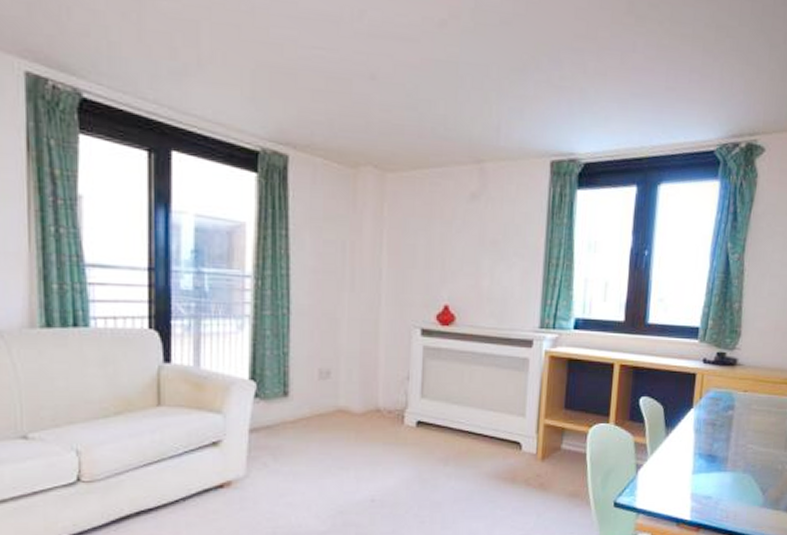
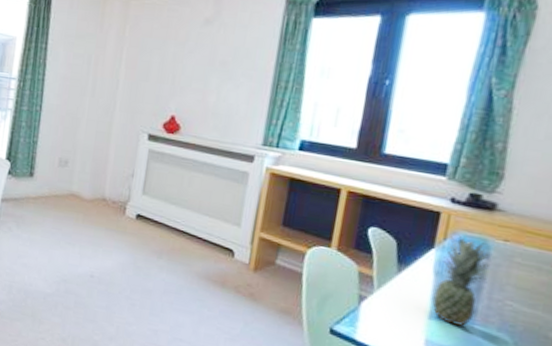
fruit: none [694,392,736,476] -> present [432,234,491,326]

